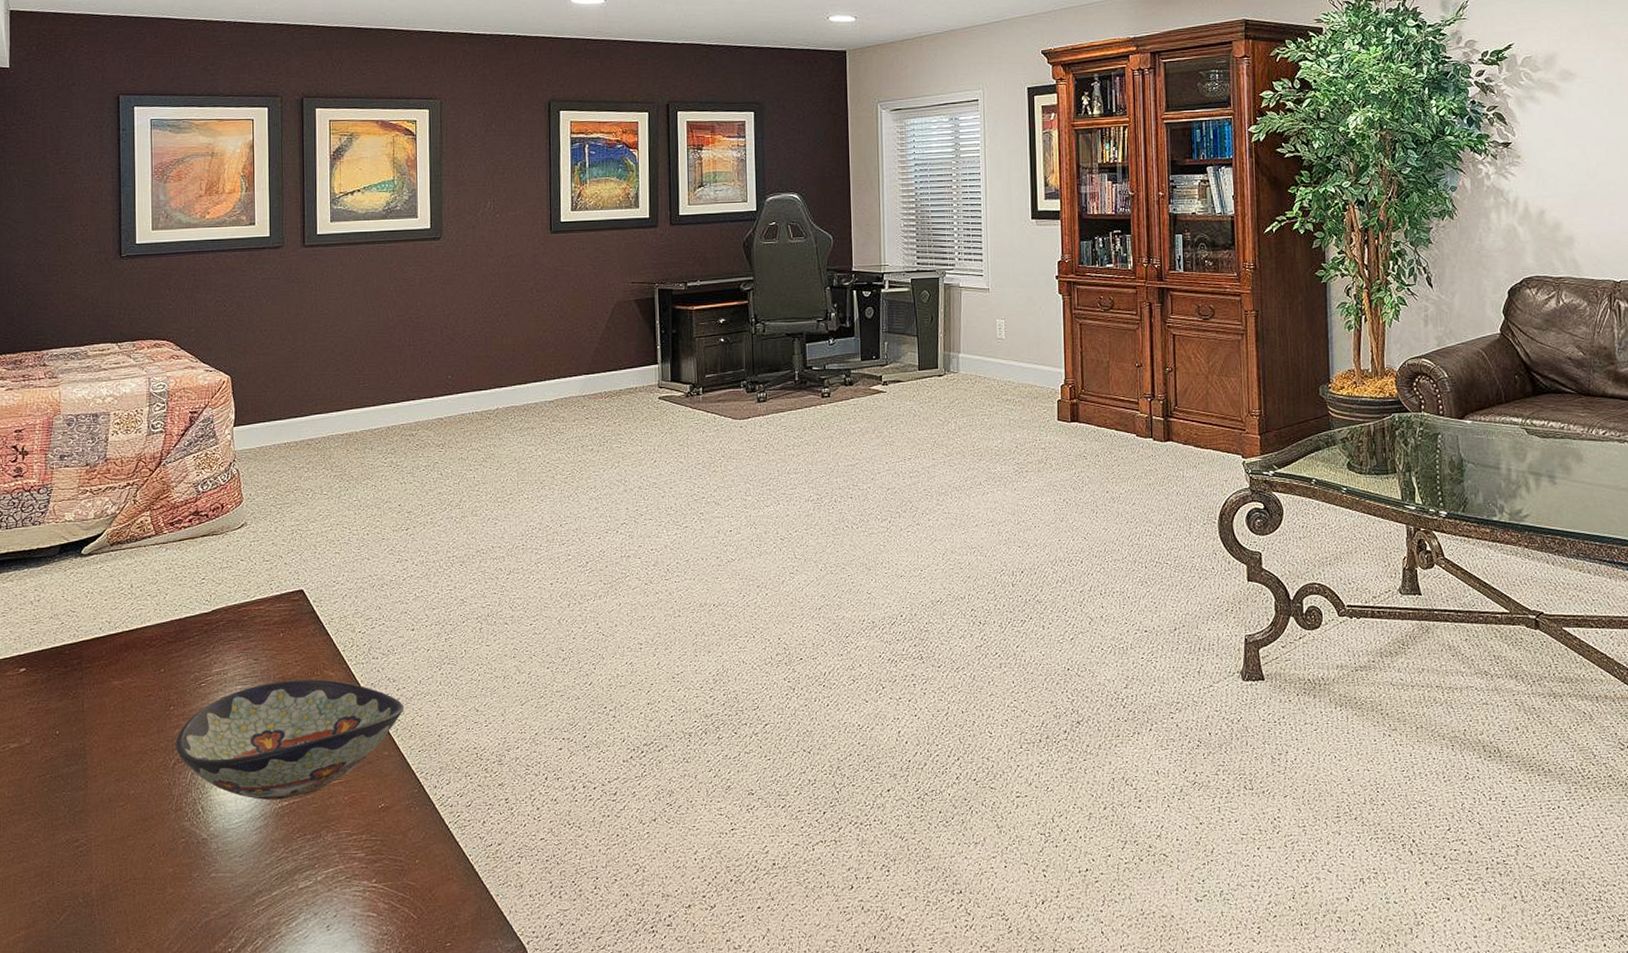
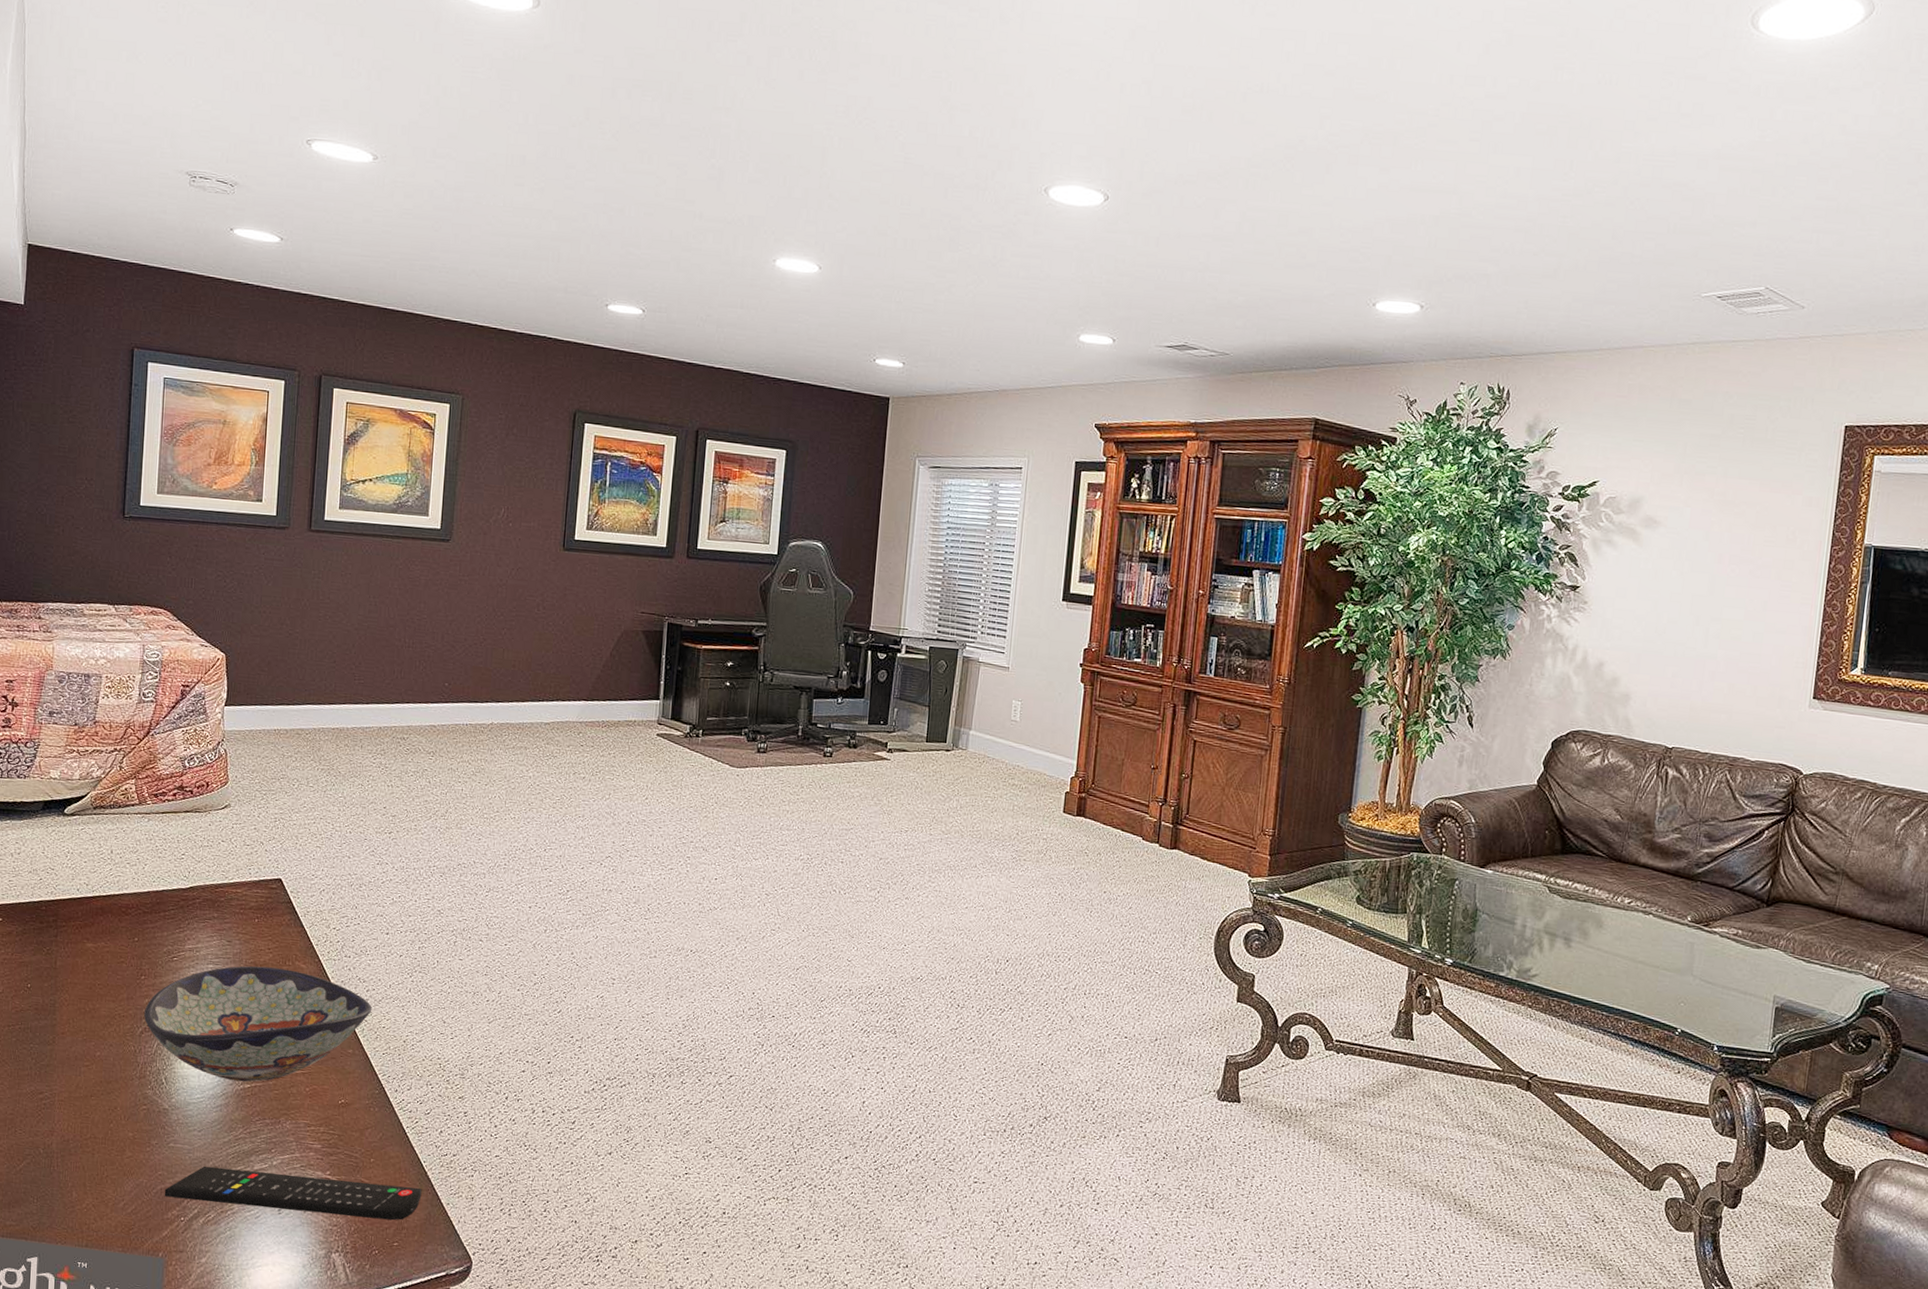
remote control: none [209,883,470,930] -> present [164,1166,422,1221]

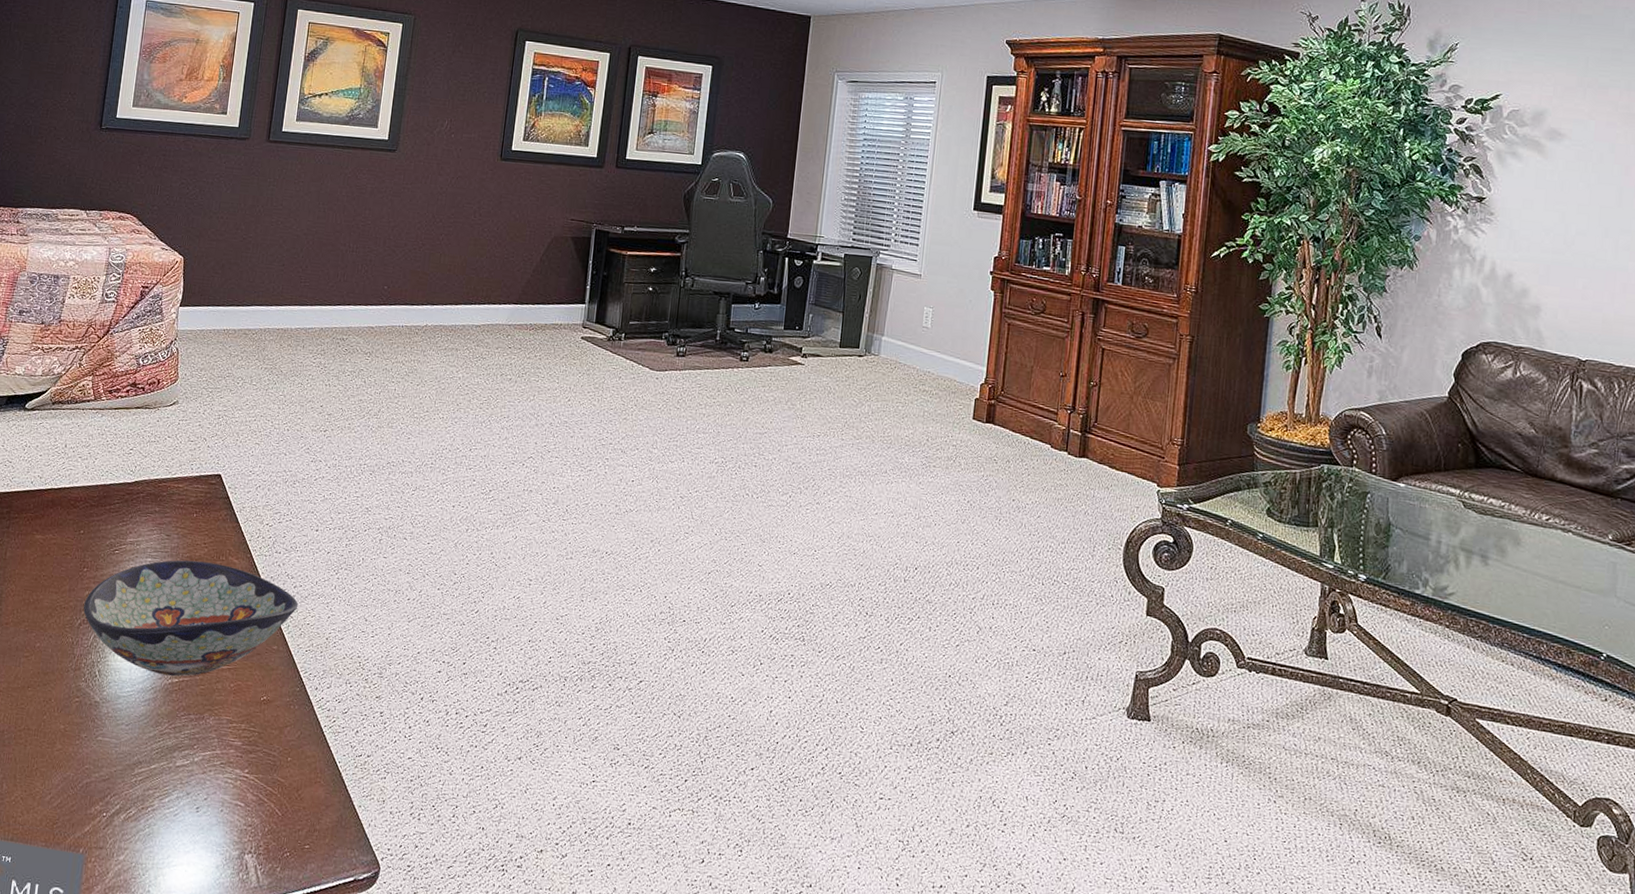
remote control: present [164,1166,422,1221] -> none [89,760,336,822]

